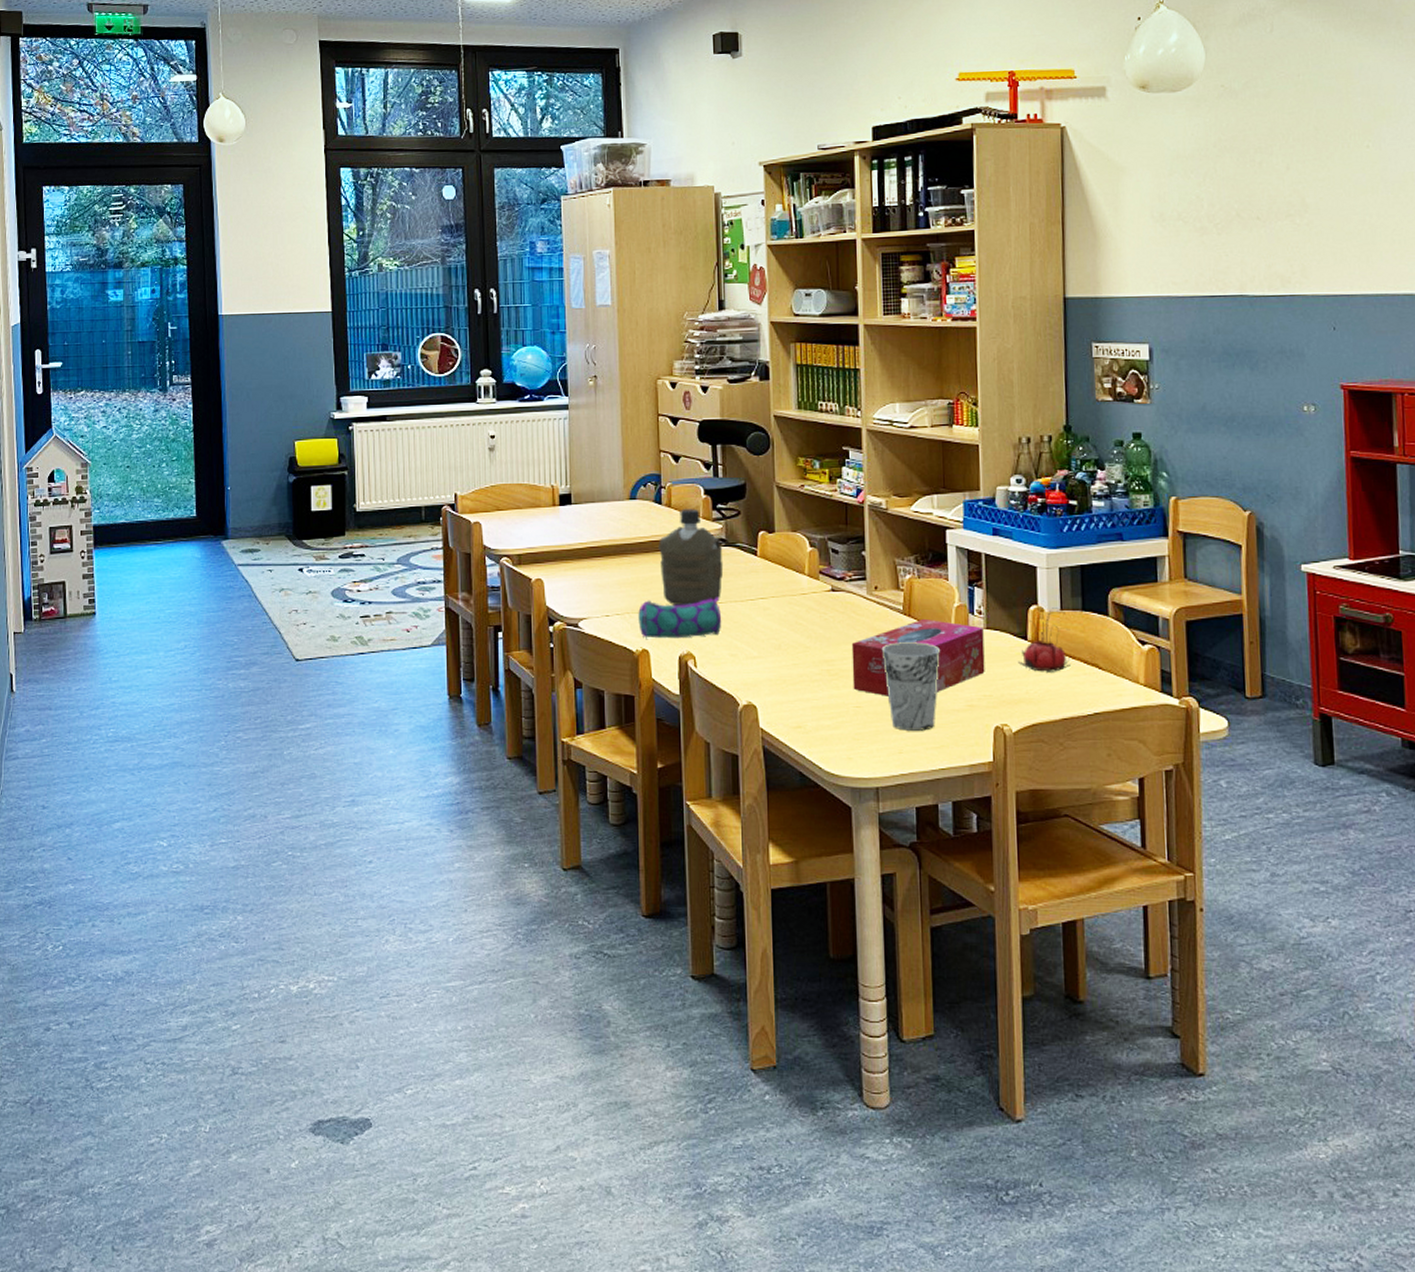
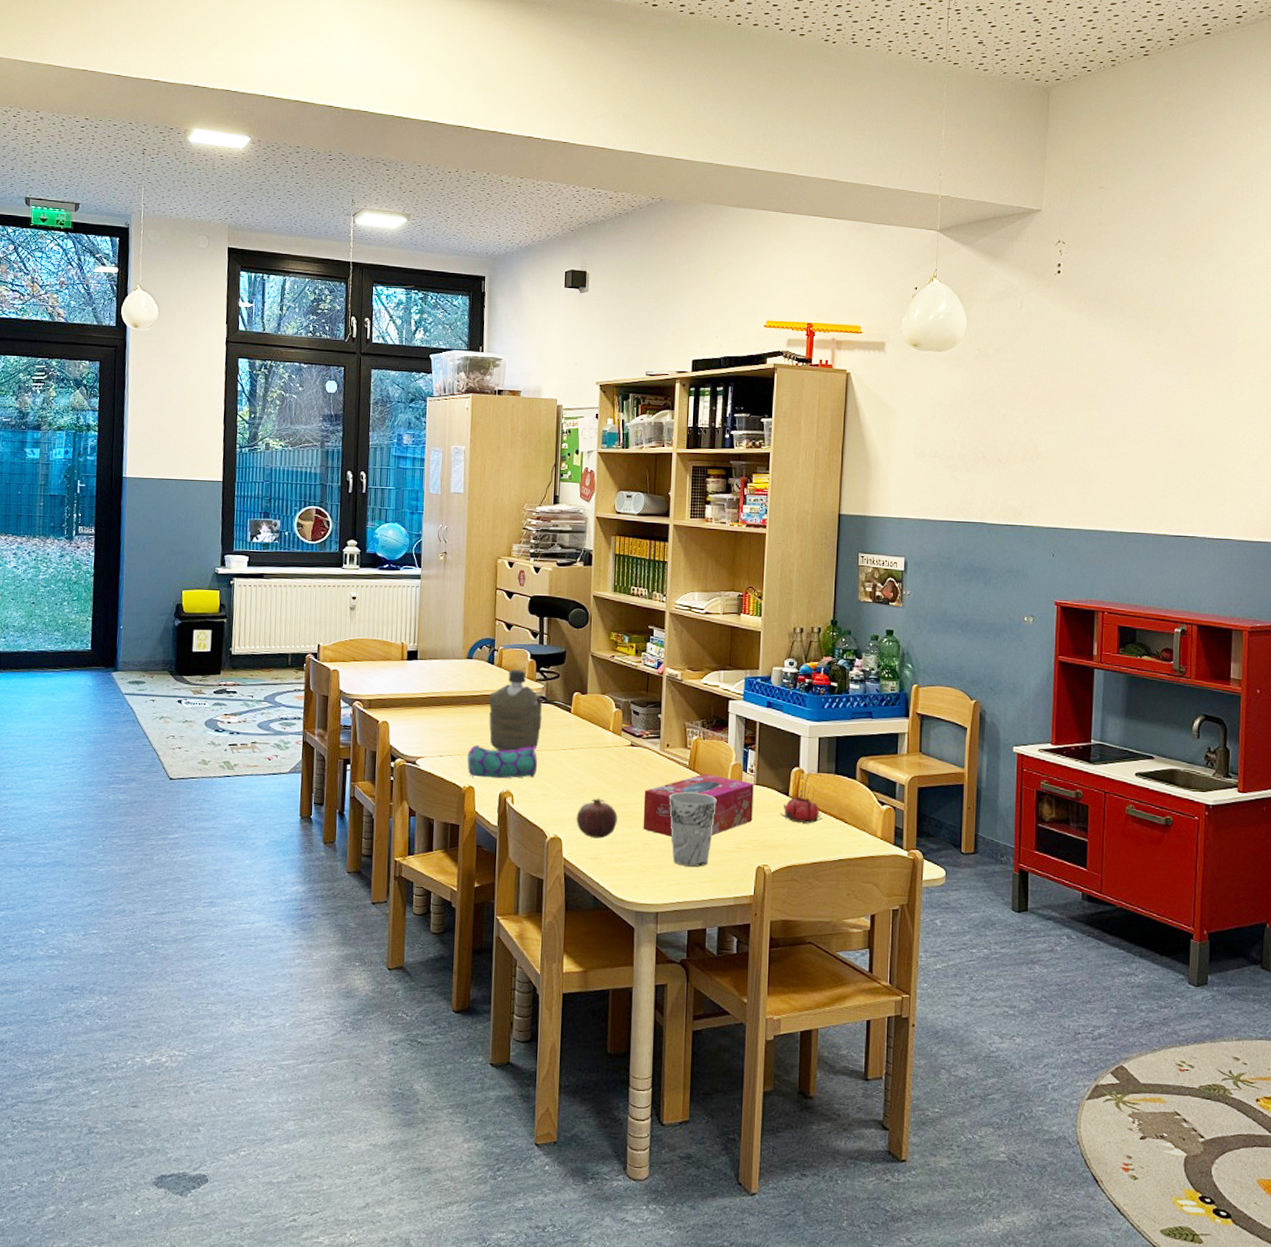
fruit: none [772,655,822,703] -> present [576,798,617,839]

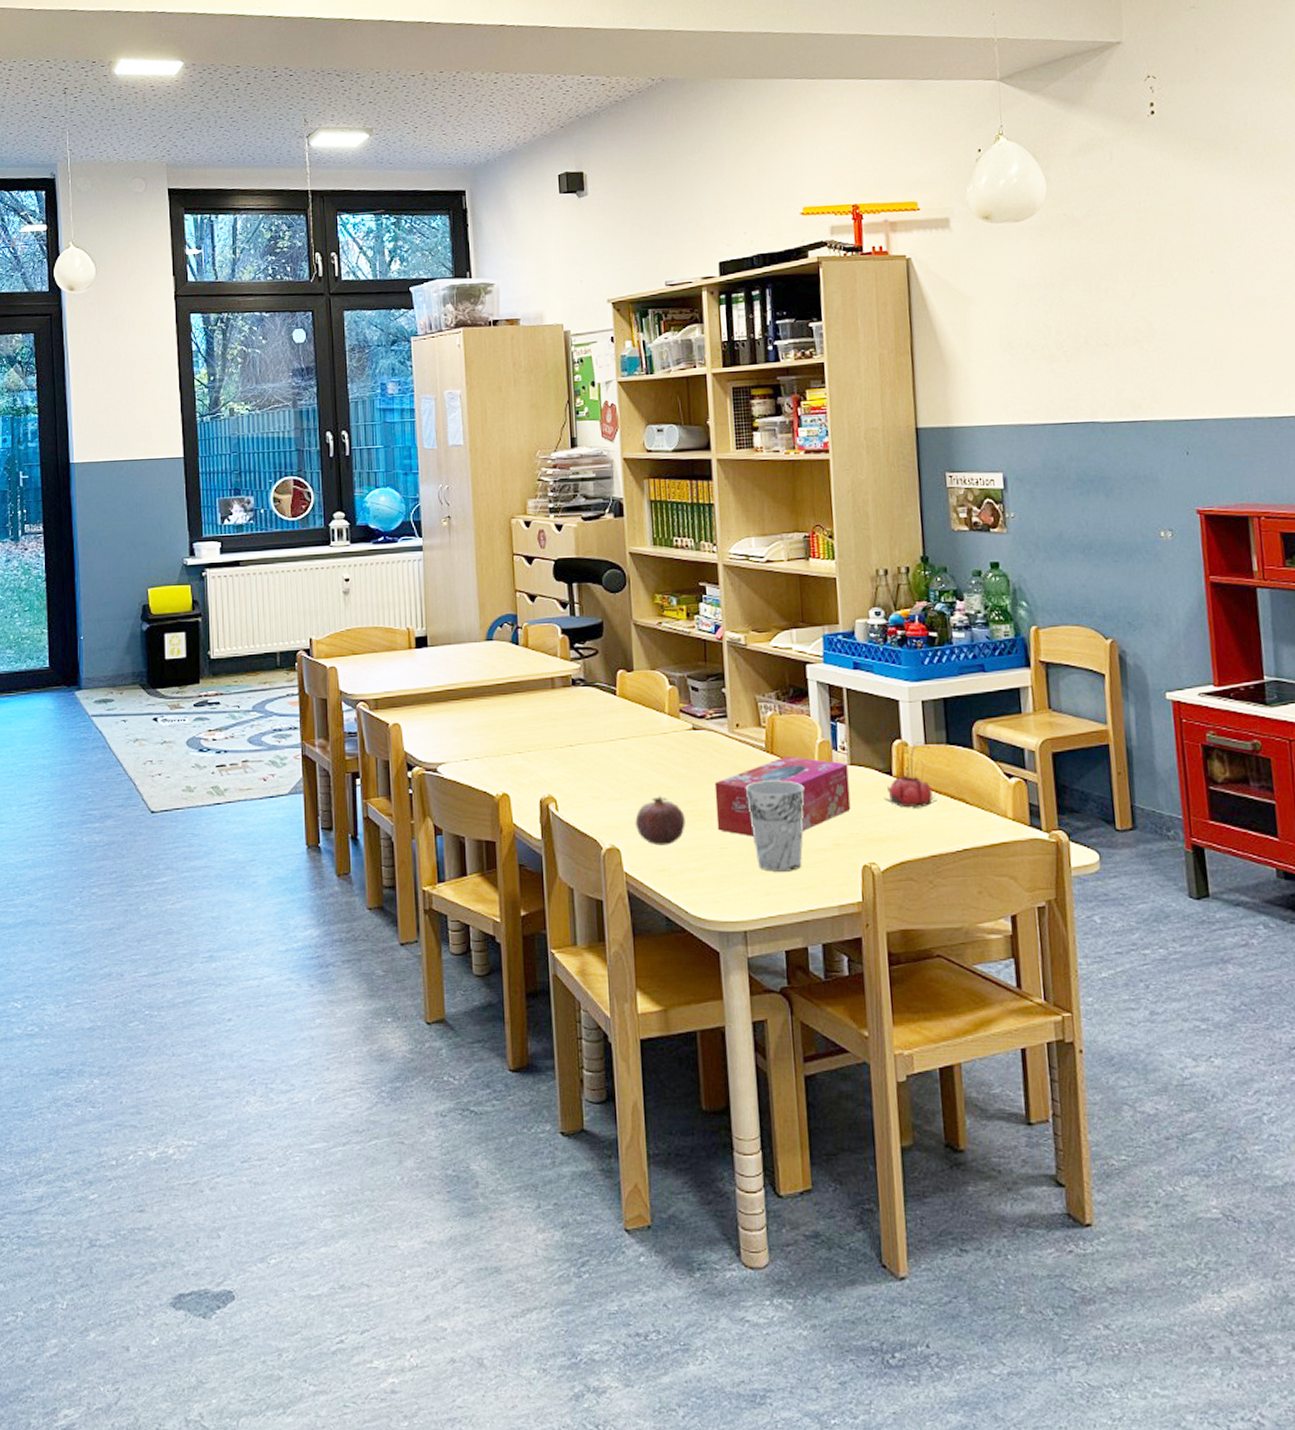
pencil case: present [467,744,538,779] -> none [497,738,583,782]
water bottle: present [489,668,542,751] -> none [516,647,583,748]

